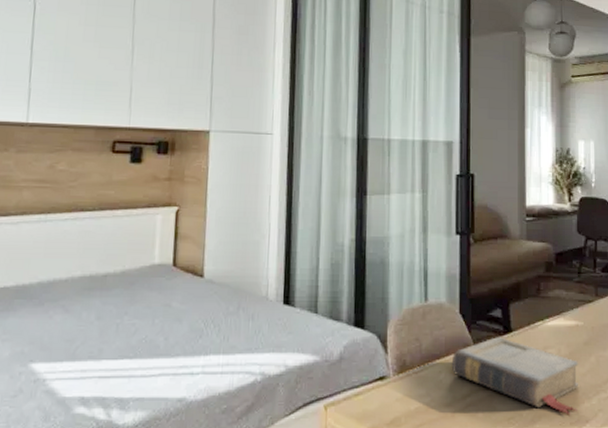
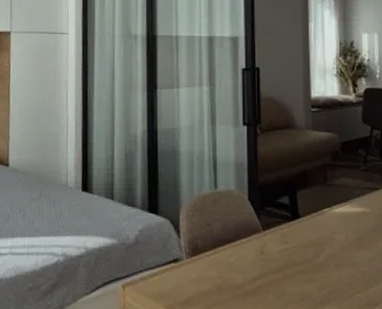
book: present [452,337,579,415] -> none [242,223,368,298]

